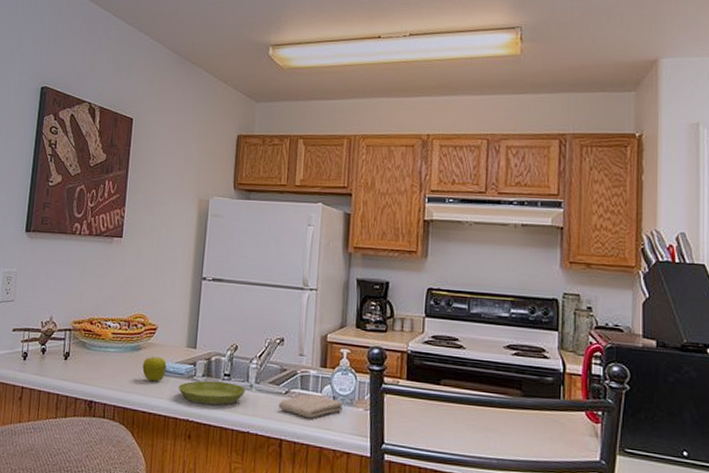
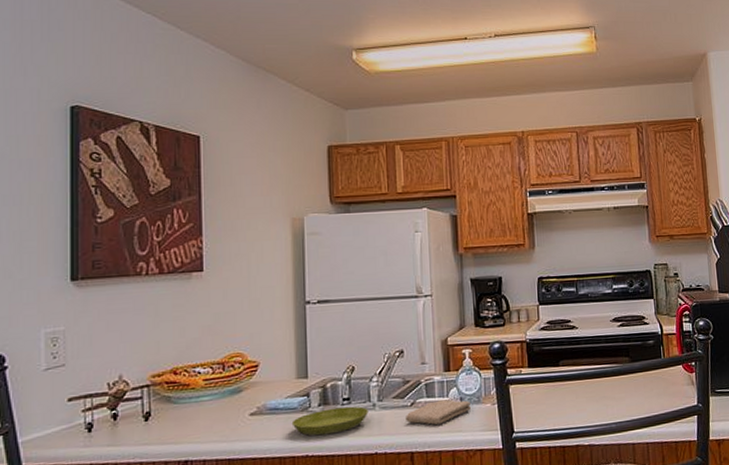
fruit: present [142,356,167,382] -> none [246,395,276,424]

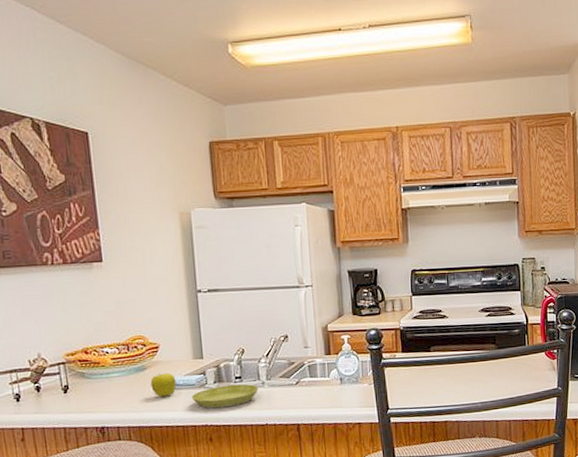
fruit: none [246,395,276,424] -> present [150,373,177,398]
washcloth: present [405,399,471,425] -> none [291,379,350,401]

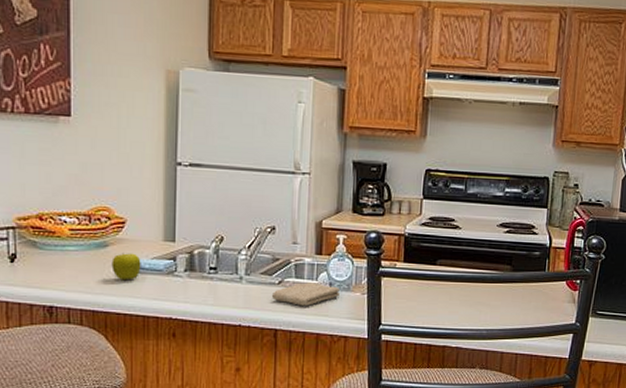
saucer: present [191,384,259,409] -> none [156,275,235,301]
washcloth: none [291,379,350,401] -> present [271,282,340,306]

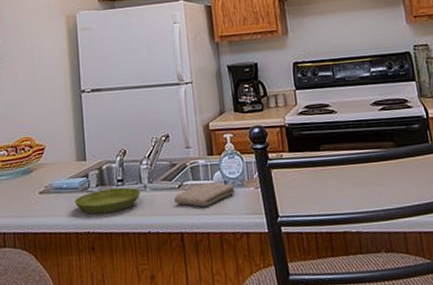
fruit: present [111,253,141,281] -> none [36,175,60,202]
saucer: none [156,275,235,301] -> present [74,187,140,215]

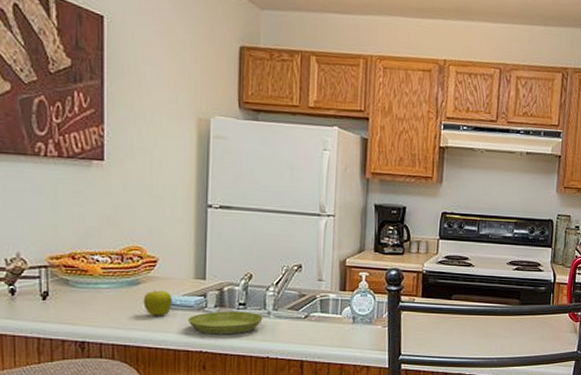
fruit: none [36,175,60,202] -> present [143,290,173,316]
washcloth: present [173,182,235,207] -> none [297,317,362,338]

